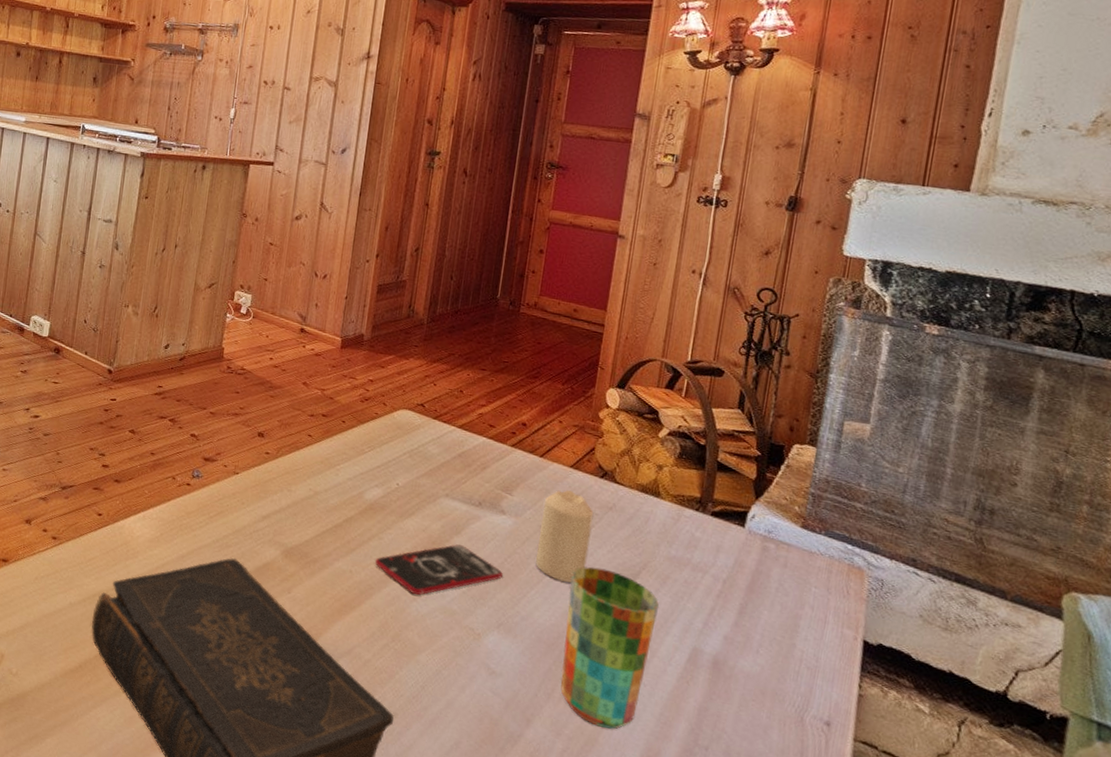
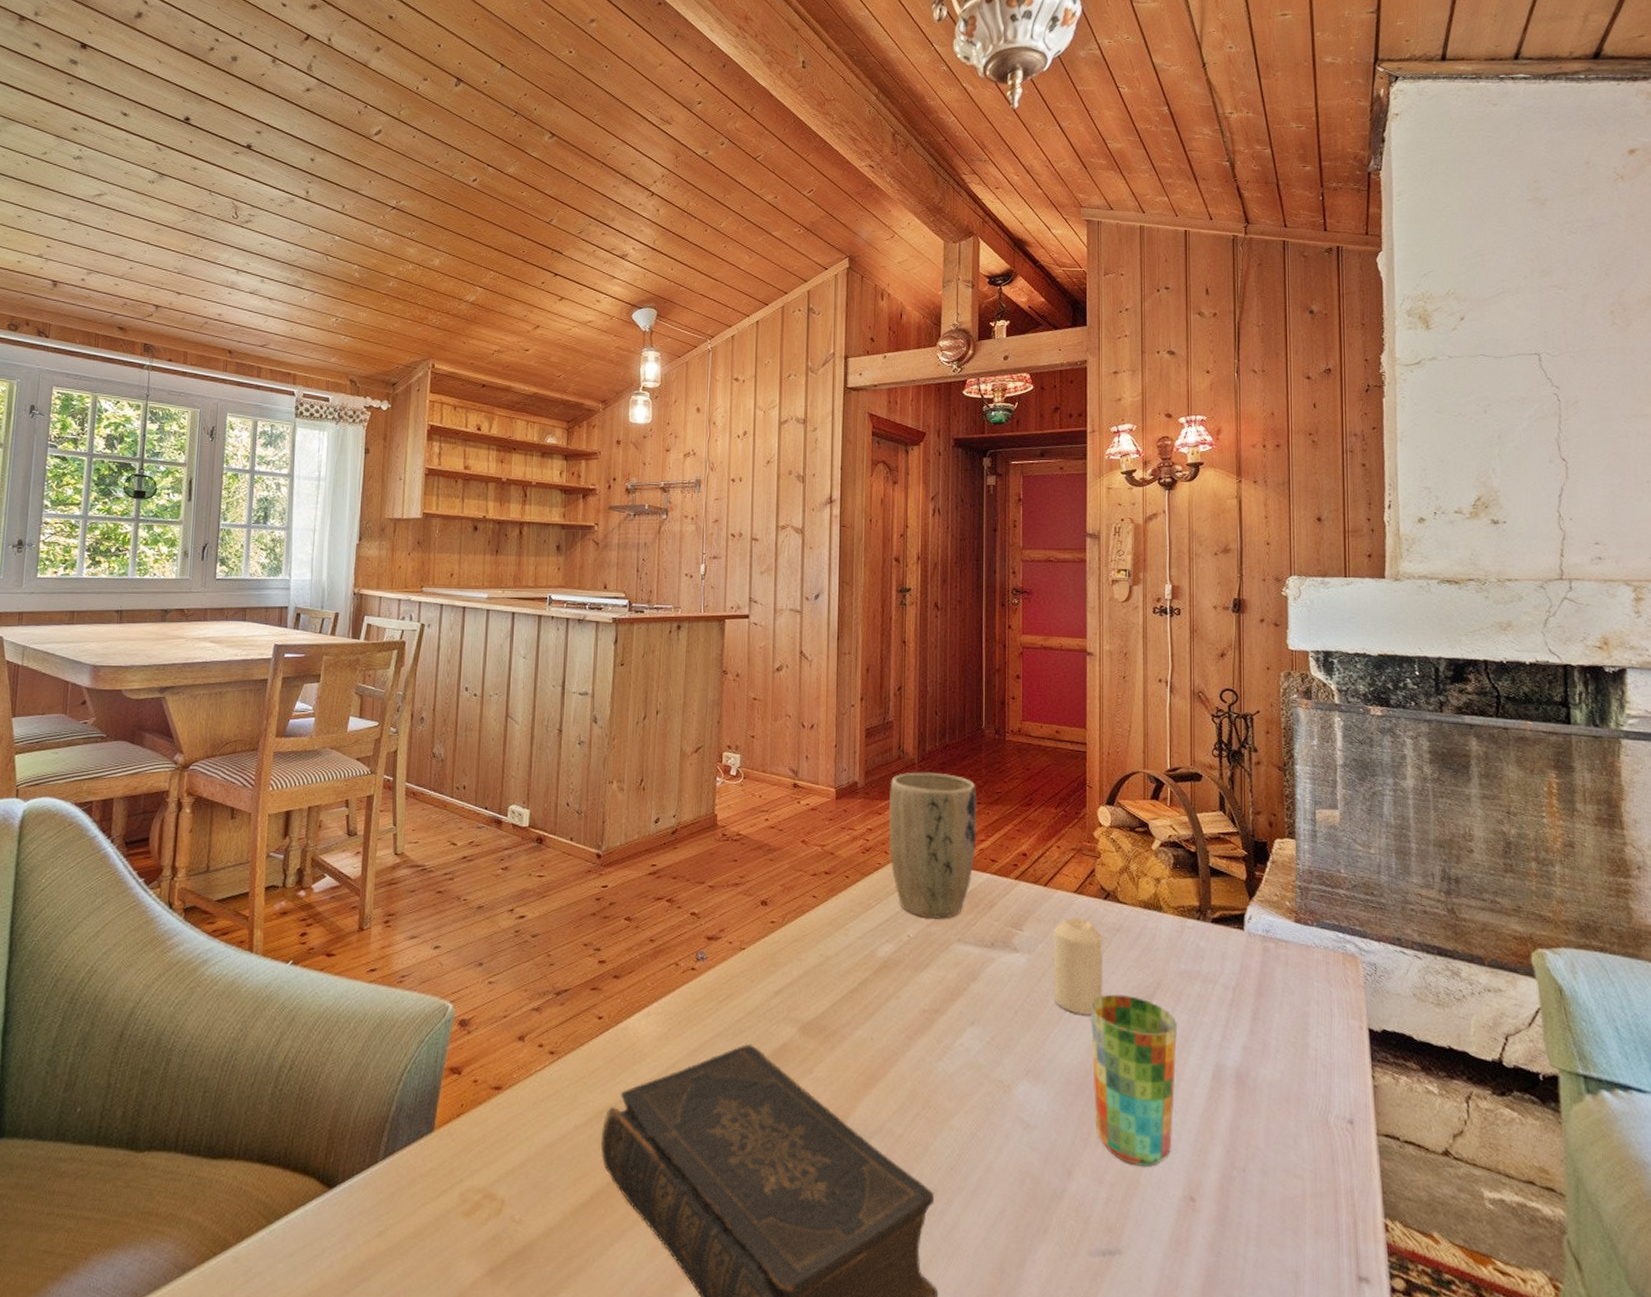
smartphone: present [374,544,503,596] -> none [895,992,1024,1054]
plant pot: none [388,331,483,474] -> present [888,772,977,919]

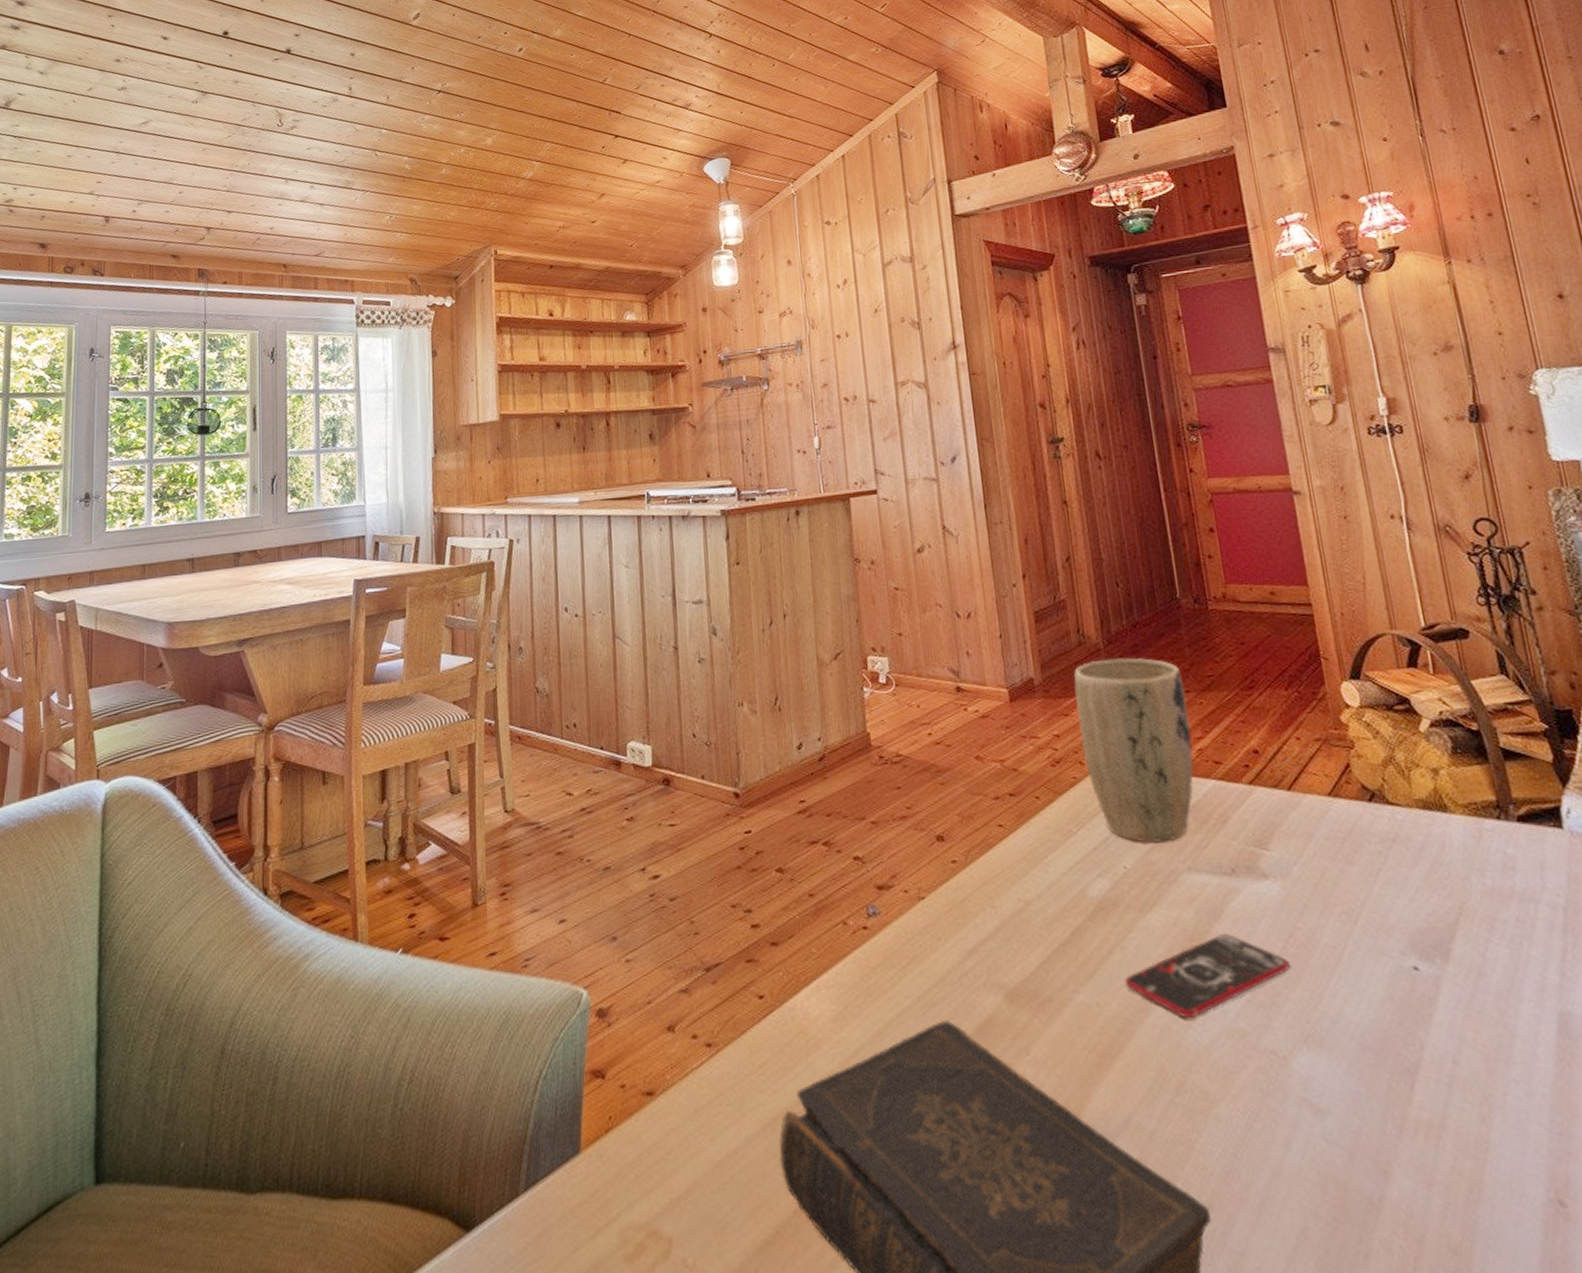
smartphone: none [895,992,1024,1054] -> present [1124,934,1290,1019]
candle: present [1054,916,1103,1015] -> none [1310,826,1389,956]
cup: present [1090,994,1177,1166] -> none [1374,925,1519,1160]

